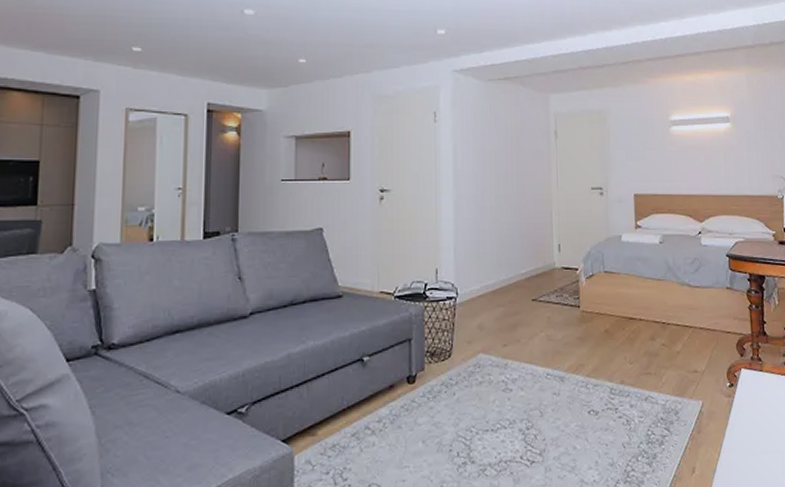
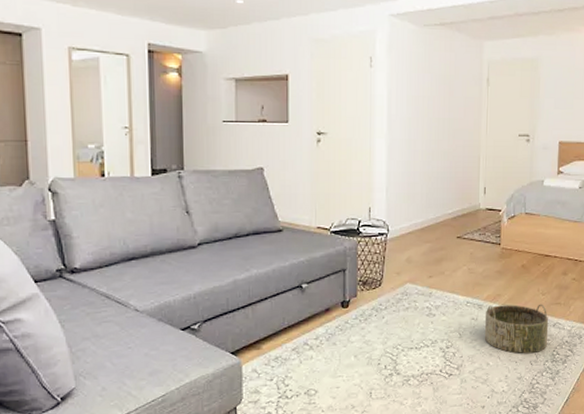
basket: none [568,374,641,435] -> present [484,304,549,354]

